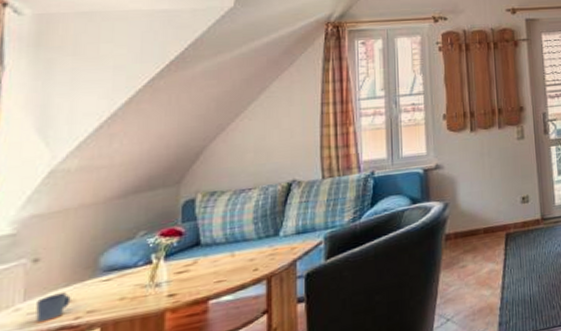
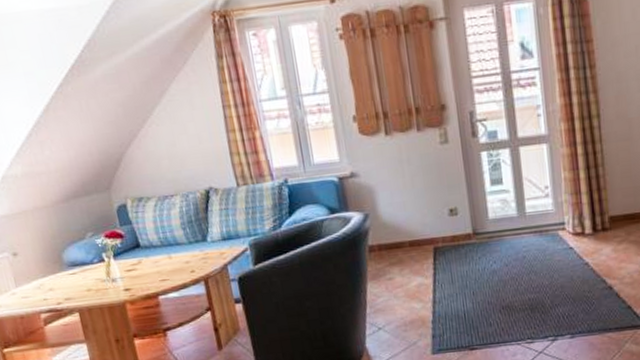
mug: present [35,292,71,324] -> none [26,282,51,306]

